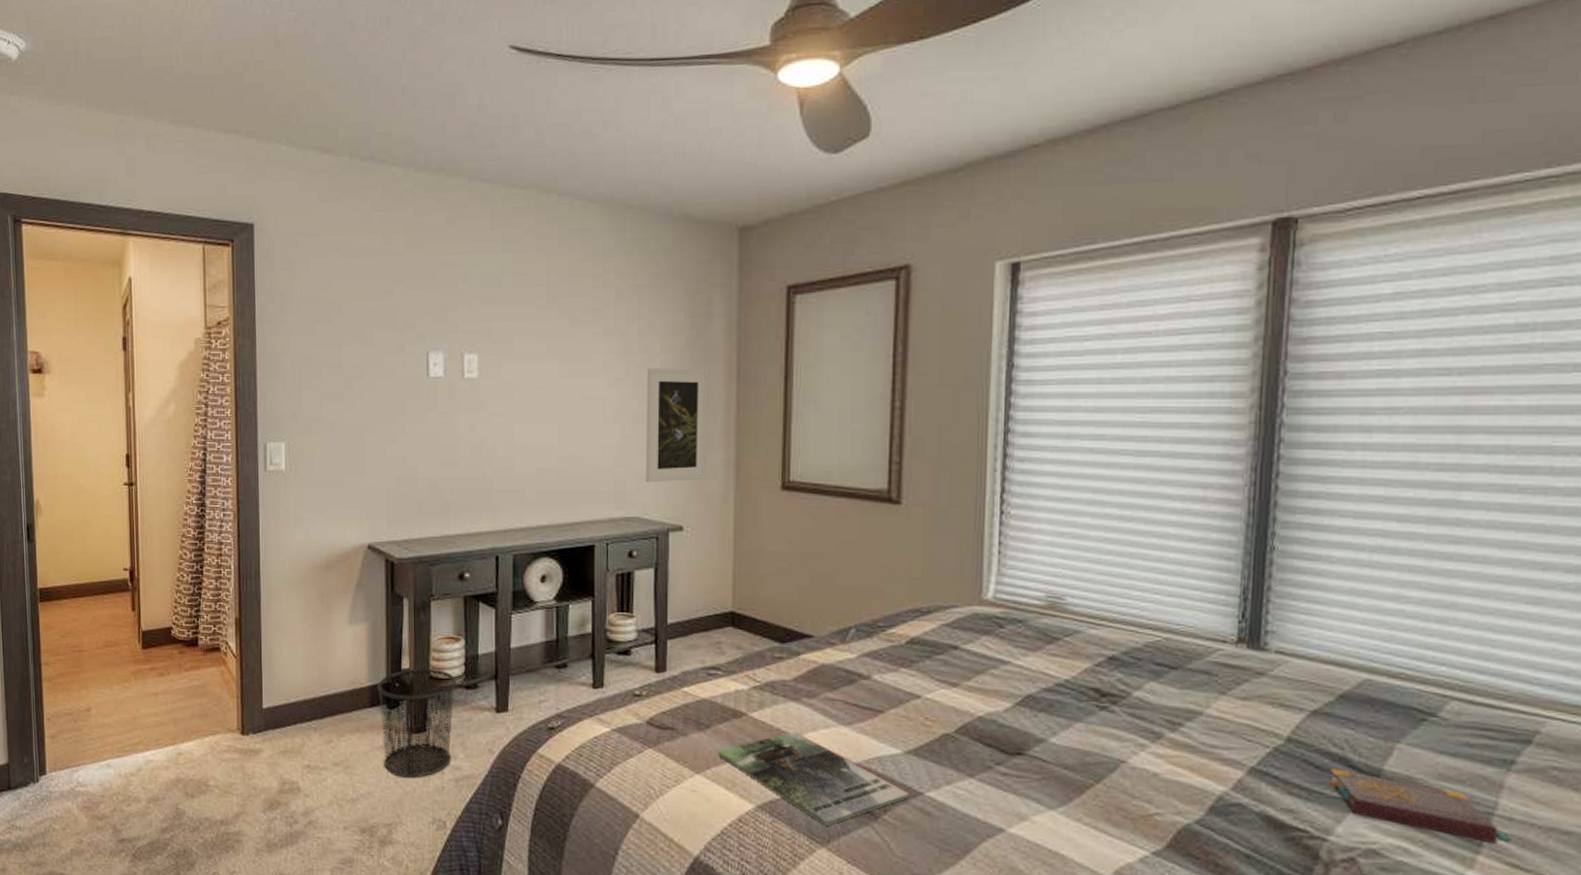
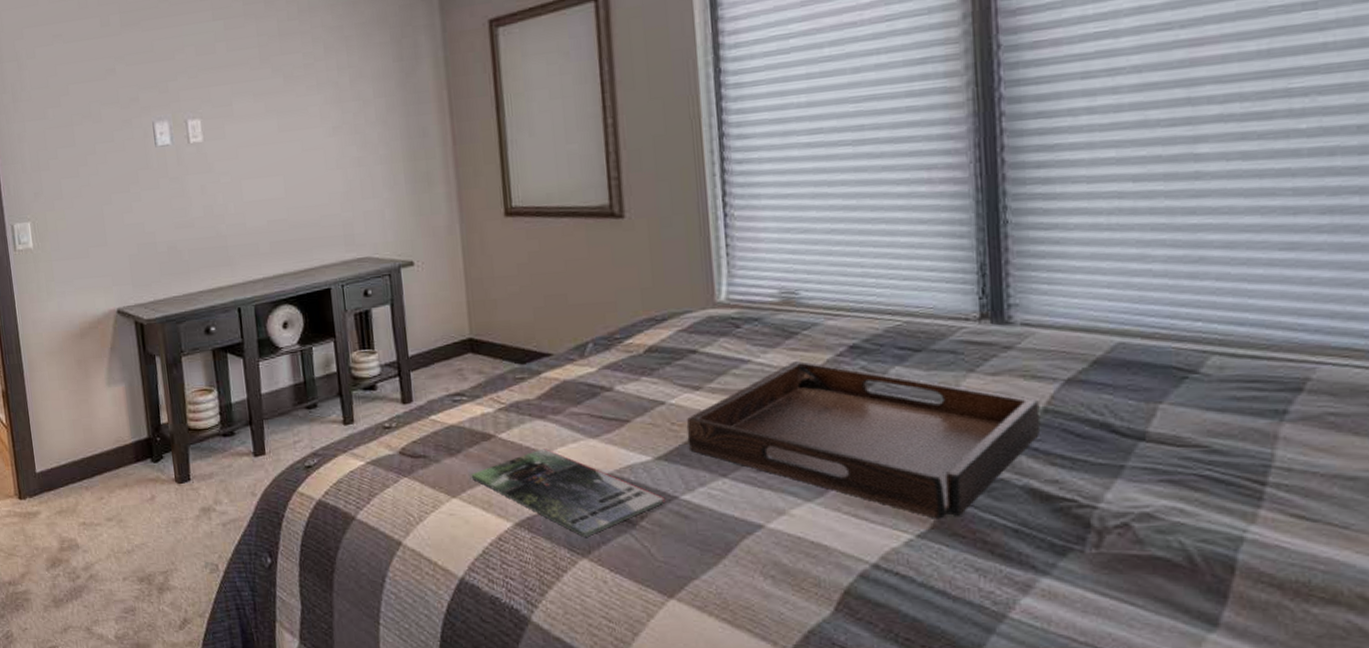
waste bin: present [377,668,456,778] -> none [140,420,216,526]
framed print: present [645,367,708,483] -> none [363,109,431,224]
serving tray: none [939,666,1284,838] -> present [686,360,1041,519]
book: present [1329,768,1513,844] -> none [1092,435,1295,497]

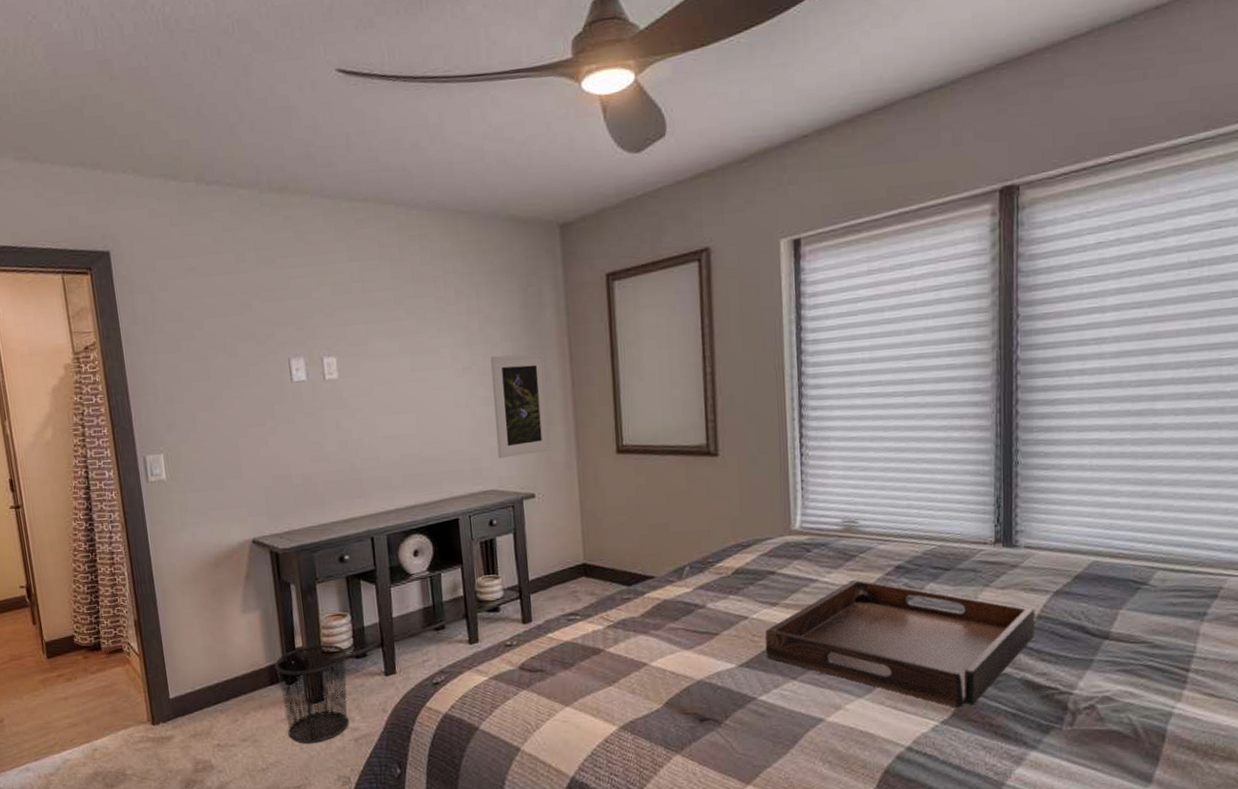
waste bin: none [140,420,216,526] -> present [275,644,349,744]
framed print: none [363,109,431,224] -> present [490,353,551,459]
magazine: present [471,448,665,537] -> none [582,660,745,736]

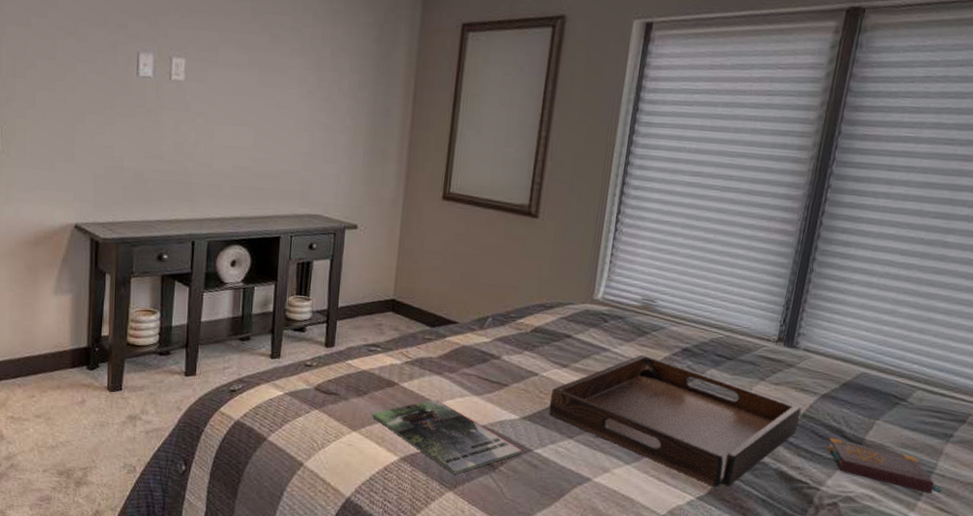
waste bin: present [275,644,349,744] -> none [79,335,151,430]
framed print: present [490,353,551,459] -> none [328,84,389,187]
magazine: none [582,660,745,736] -> present [372,399,522,475]
book: none [1071,635,1208,680] -> present [827,437,943,494]

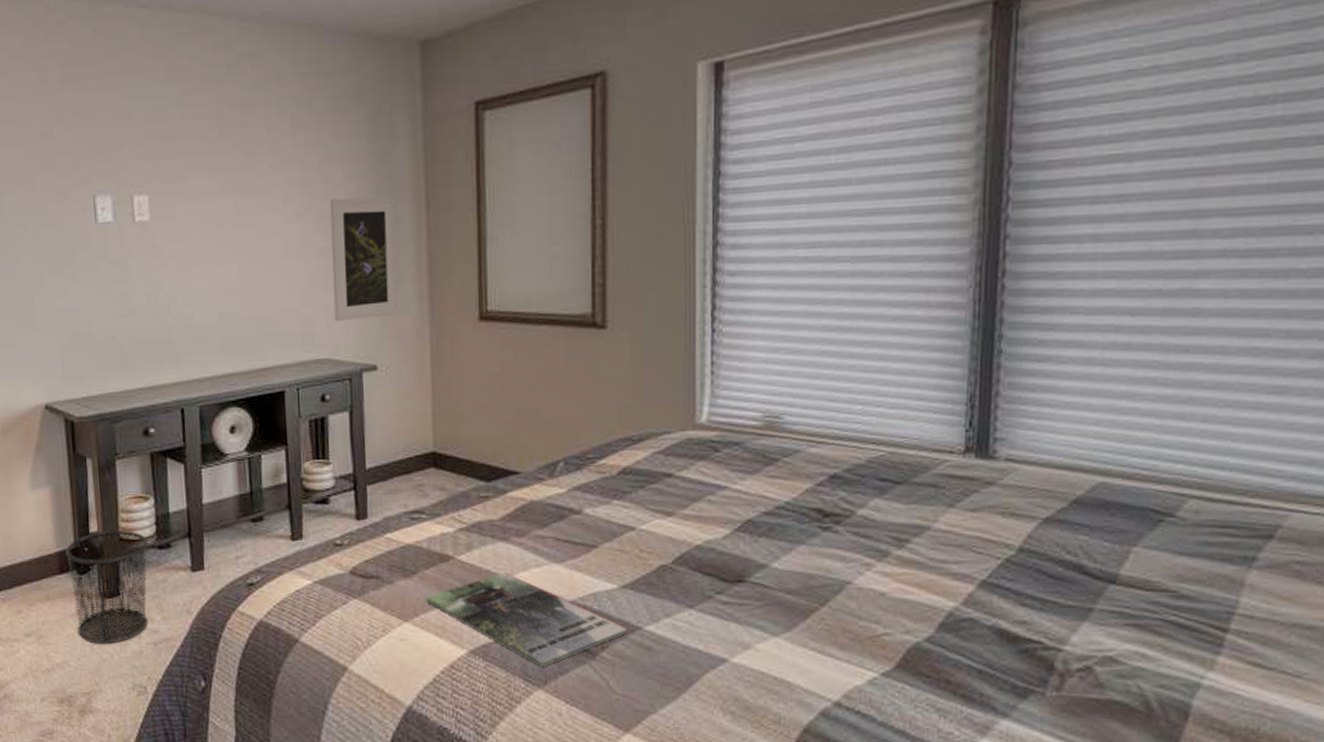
waste bin: none [79,335,151,430] -> present [65,530,148,644]
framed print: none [328,84,389,187] -> present [330,197,399,322]
serving tray: present [549,354,802,487] -> none [656,488,1016,658]
book: present [827,437,943,494] -> none [1063,576,1254,644]

